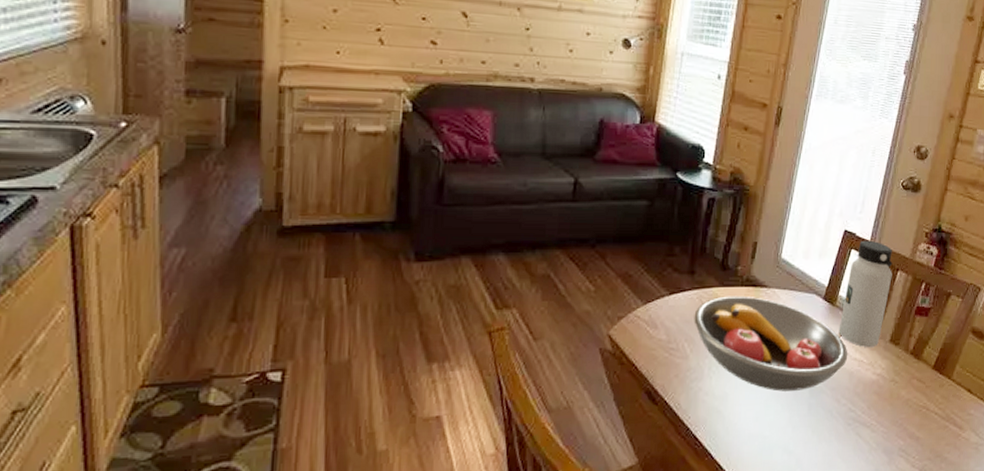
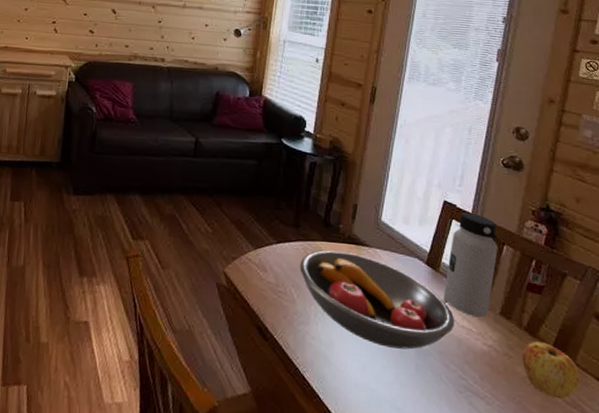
apple: none [906,363,955,416] -> present [522,341,580,399]

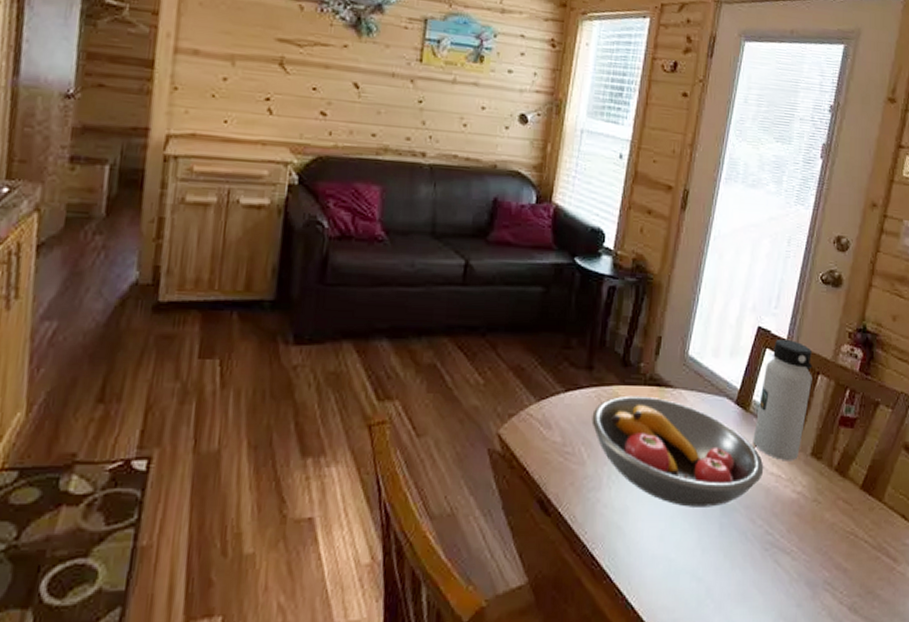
apple: present [522,341,580,399] -> none [830,482,887,544]

